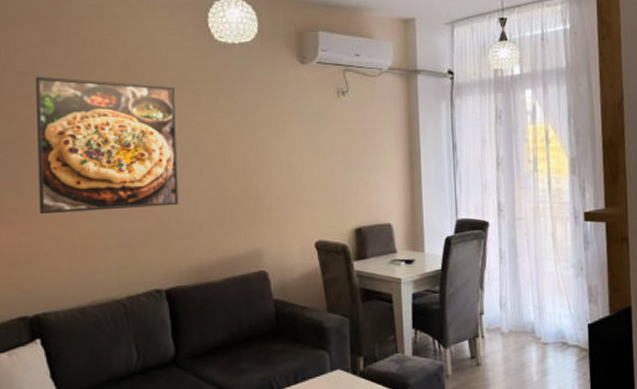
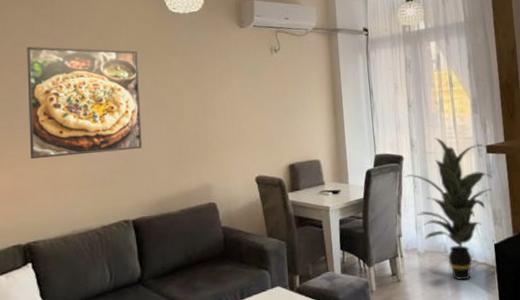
indoor plant: none [488,201,590,365] -> present [403,137,493,281]

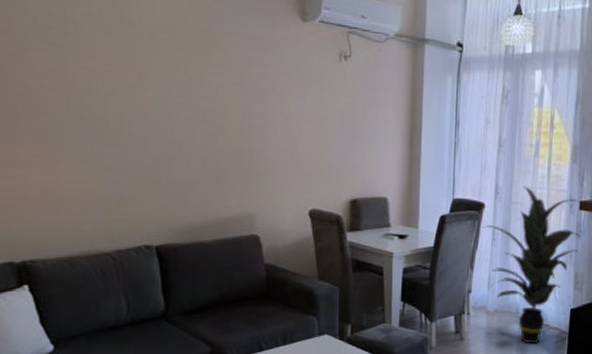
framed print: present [27,46,142,160] -> none [13,9,170,162]

